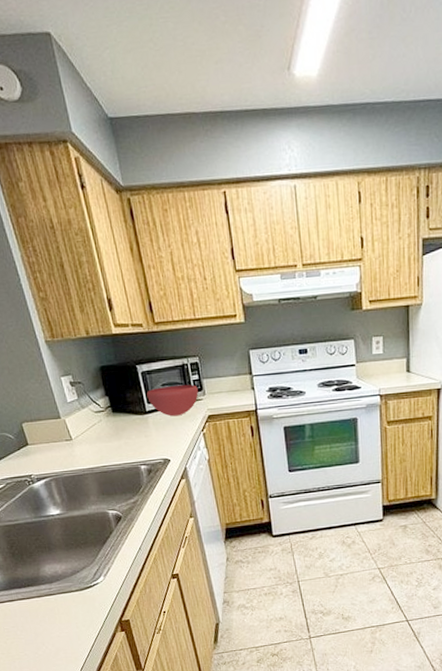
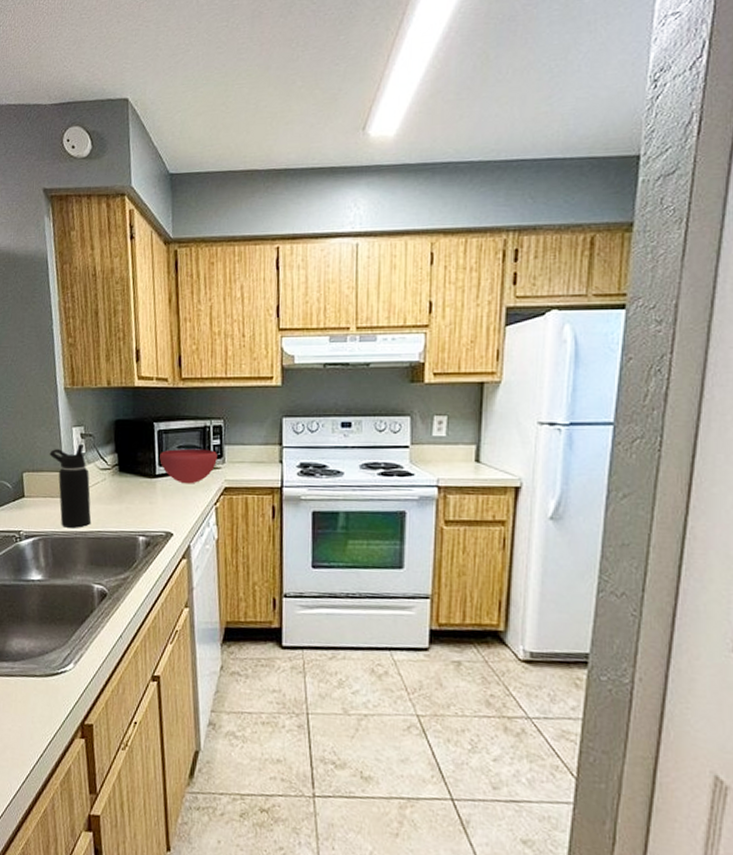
water bottle: none [43,392,96,467] -> present [49,444,92,528]

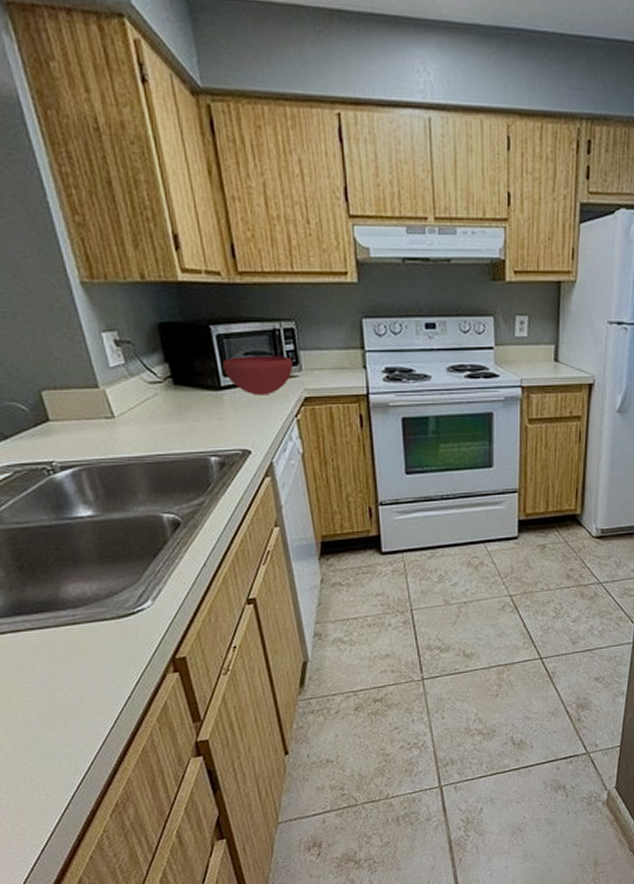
water bottle: present [49,444,92,528] -> none [74,353,147,454]

